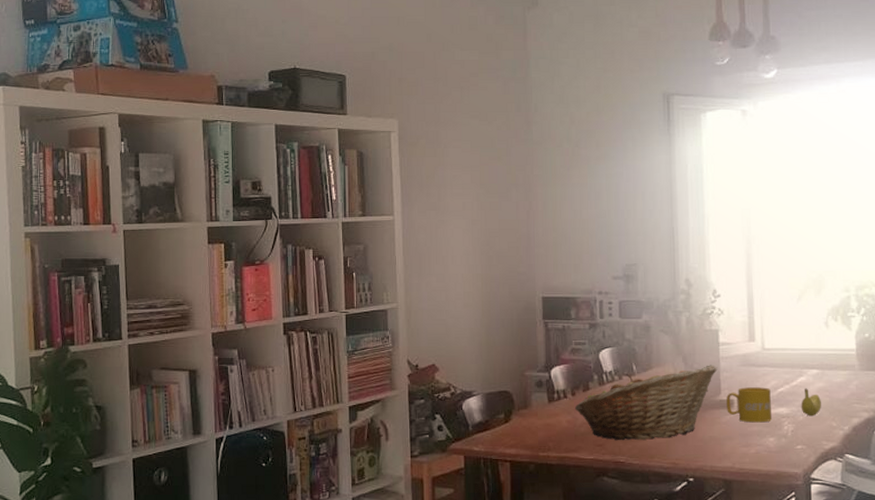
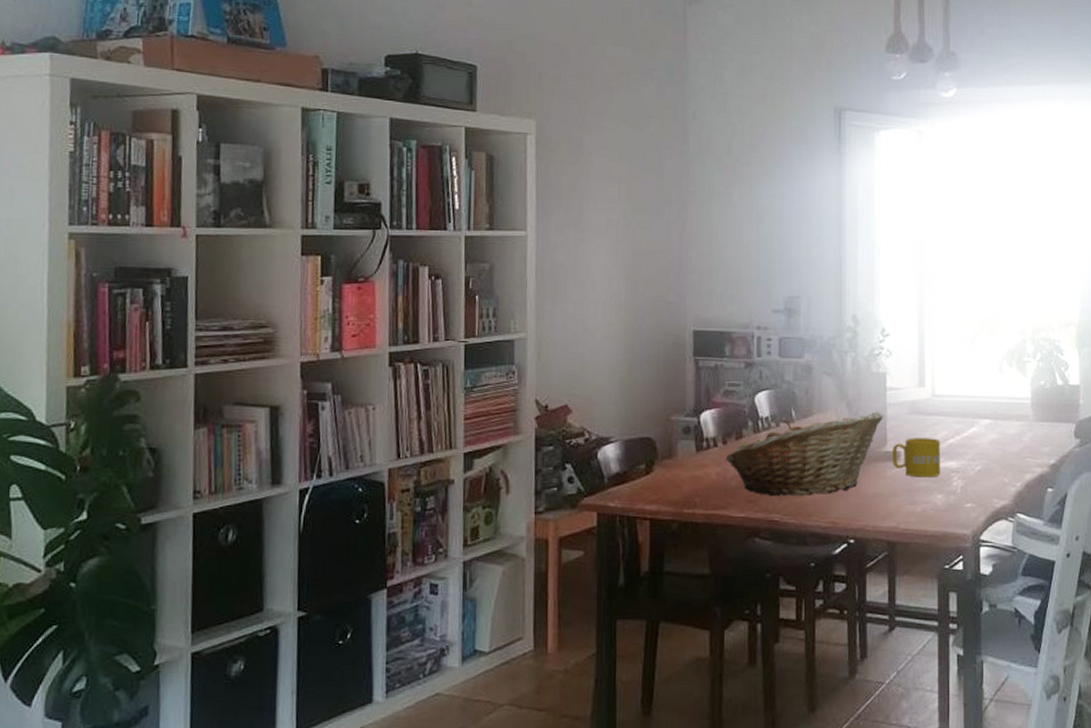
fruit: present [801,388,821,417] -> none [971,440,993,471]

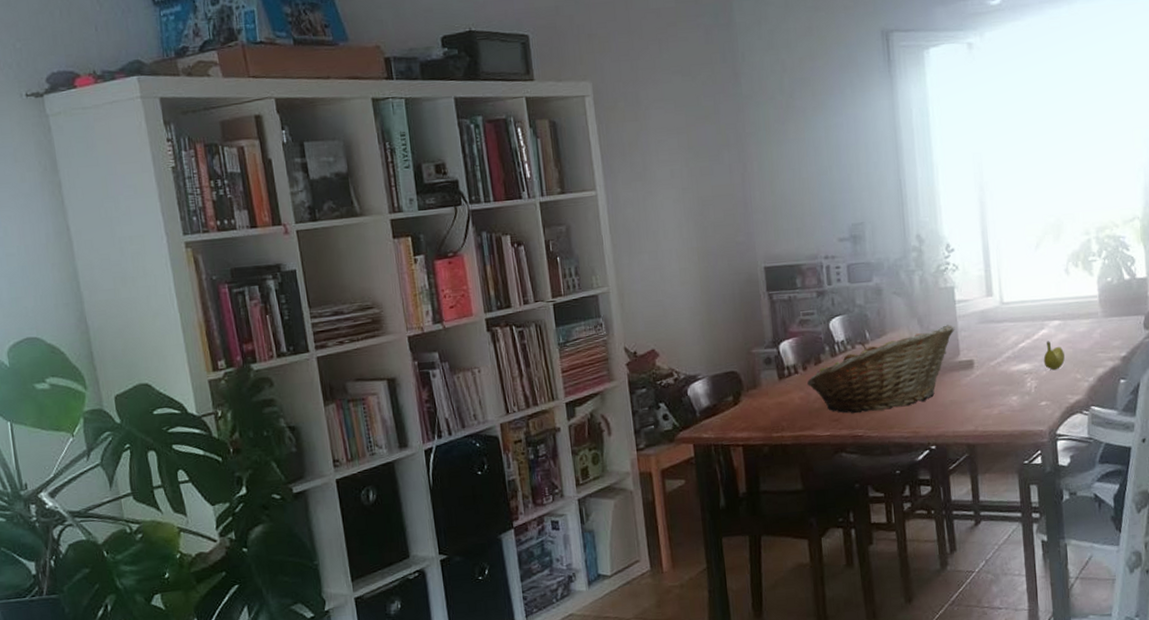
mug: present [893,438,940,478] -> none [965,343,1014,383]
fruit: none [971,440,993,471] -> present [1043,341,1065,371]

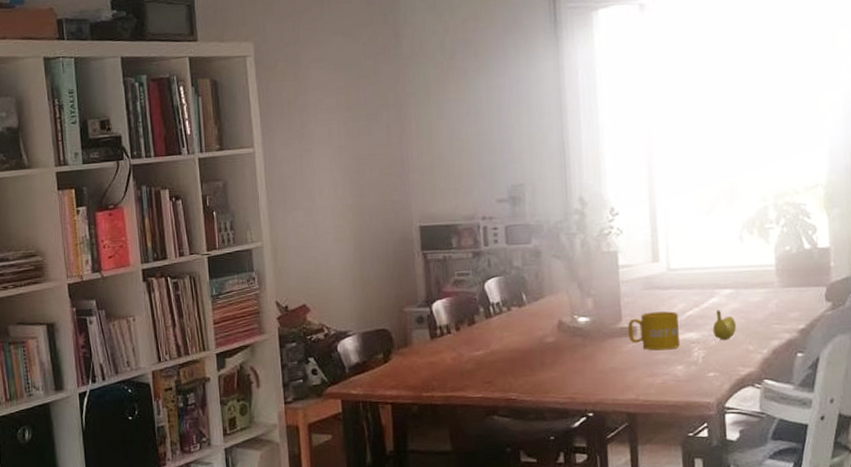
fruit basket: present [807,324,955,414] -> none [460,290,618,377]
mug: none [965,343,1014,383] -> present [628,311,680,351]

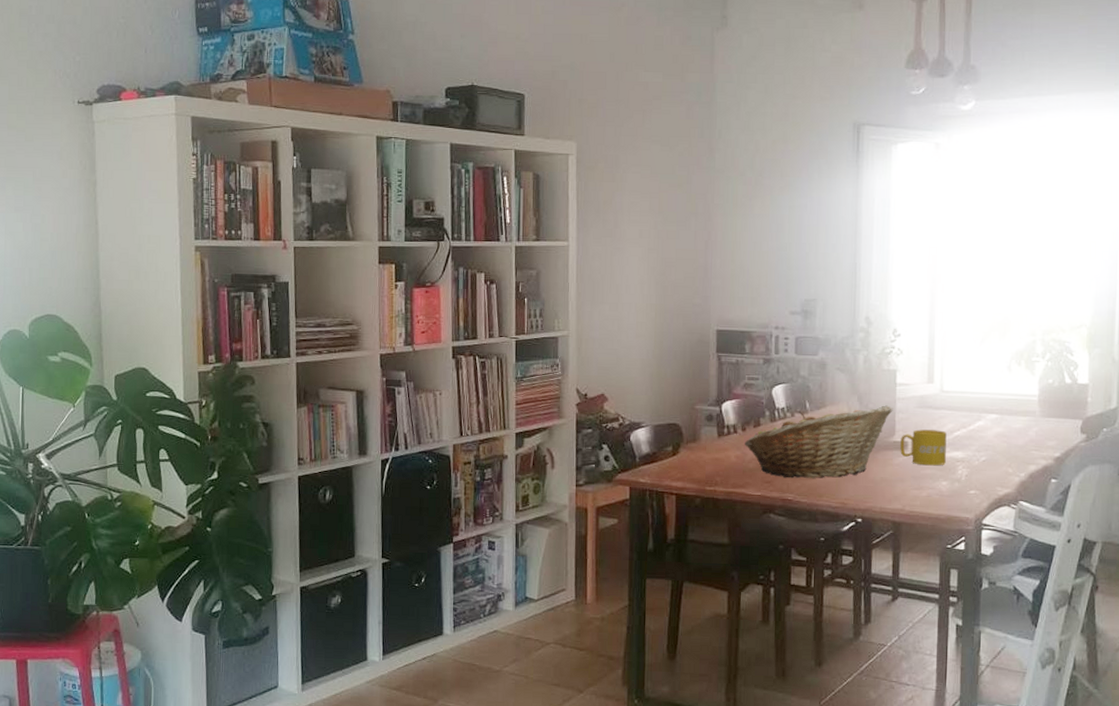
fruit basket: none [460,290,618,377] -> present [745,405,893,479]
fruit: present [712,310,736,341] -> none [977,433,998,462]

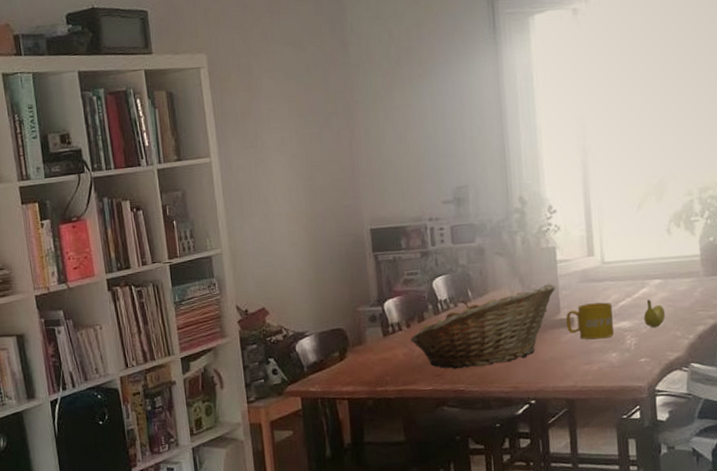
fruit: none [977,433,998,462] -> present [643,299,665,328]

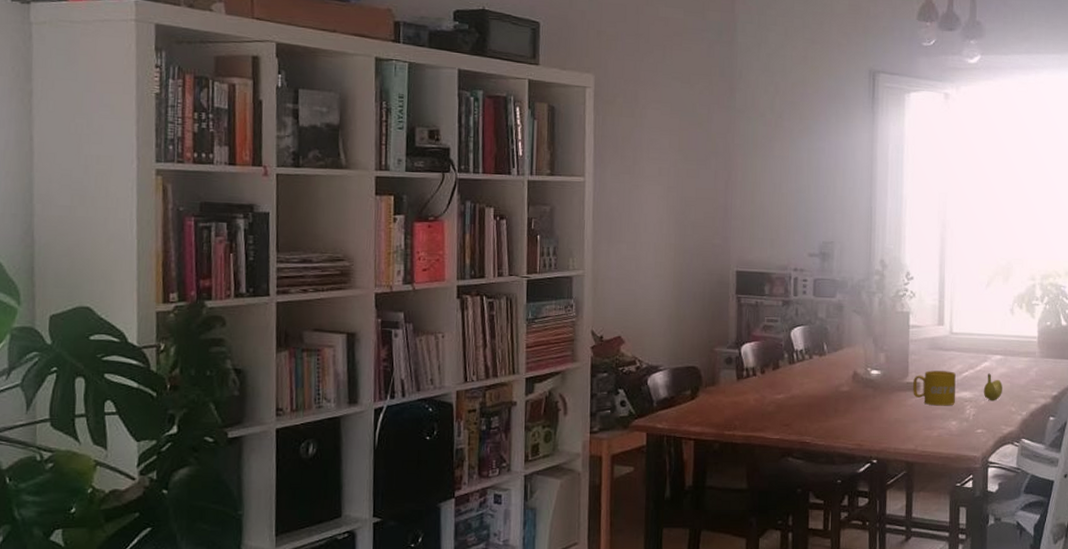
fruit basket: present [411,283,556,370] -> none [764,347,907,421]

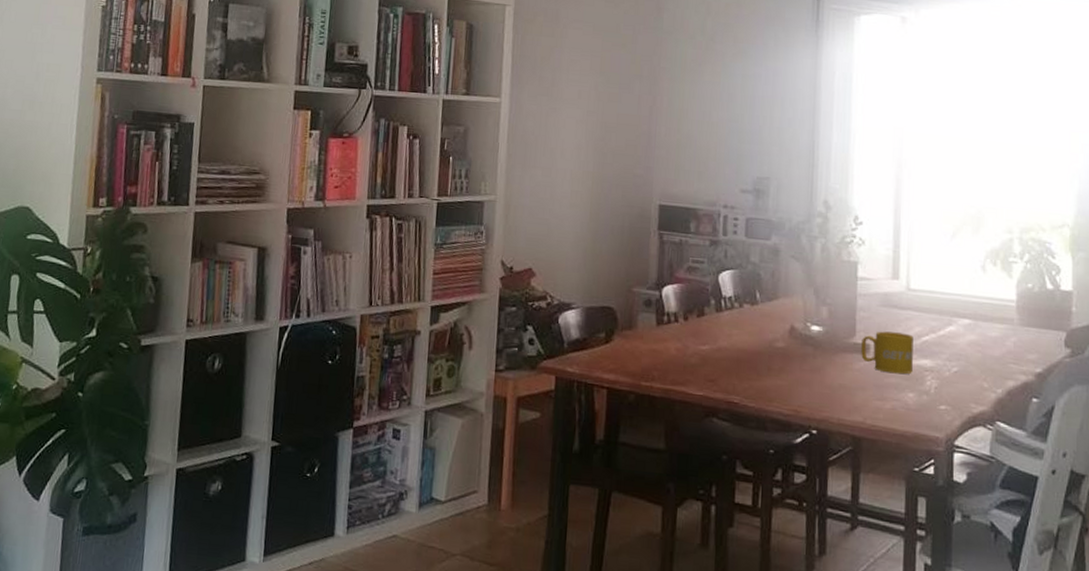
fruit: present [983,373,1002,401] -> none [947,339,972,373]

